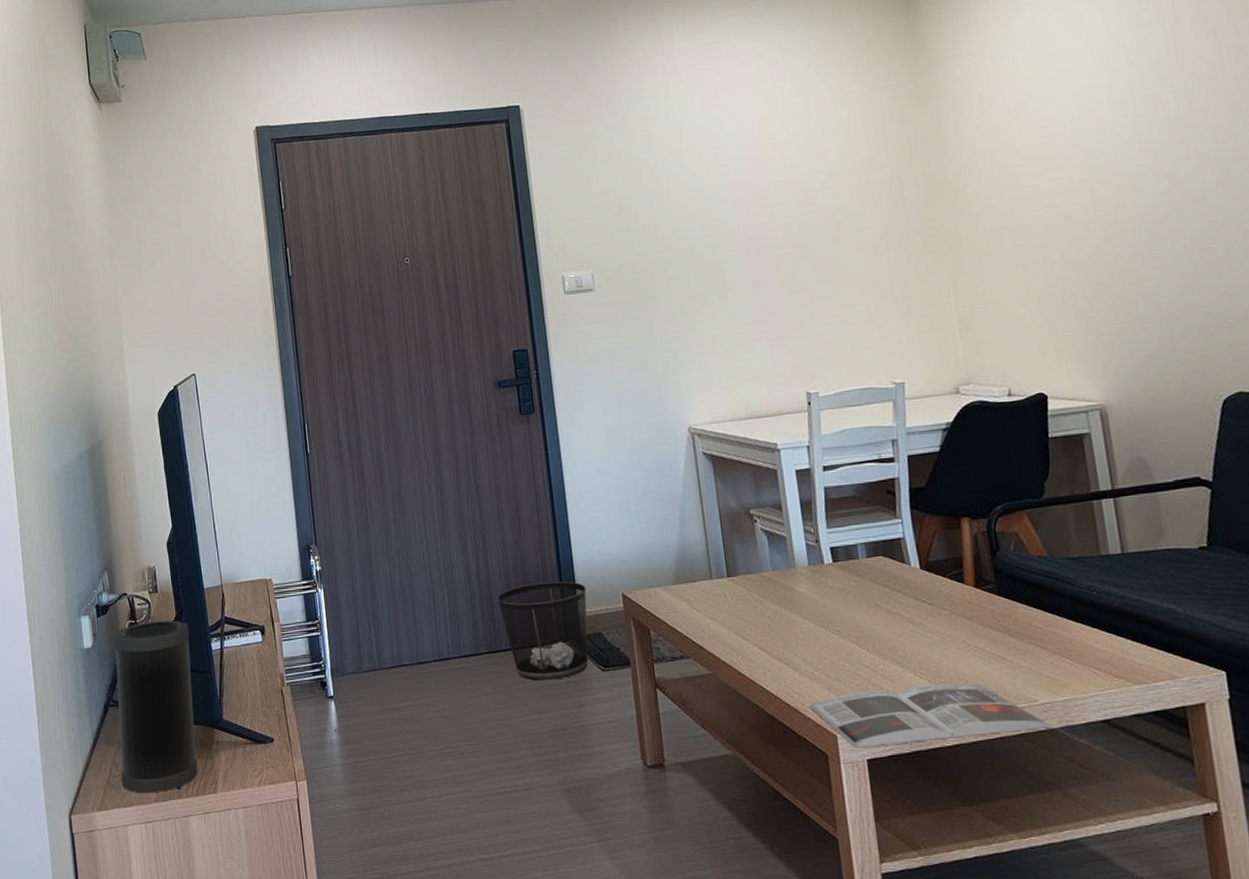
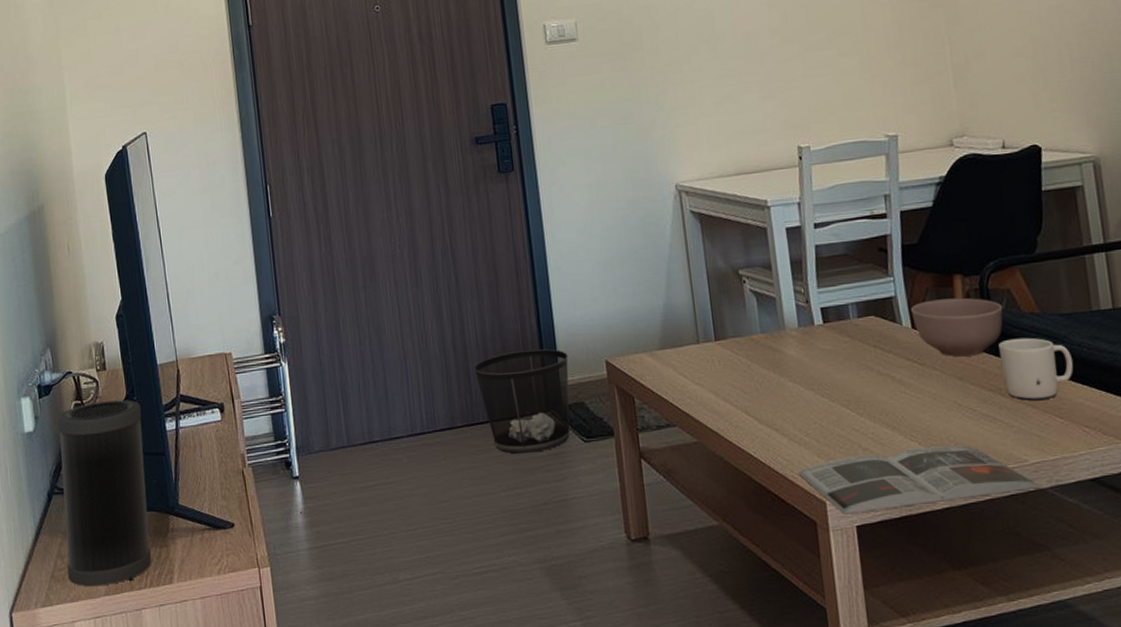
bowl: none [918,540,1011,598] -> present [910,297,1003,357]
mug: none [1007,580,1083,641] -> present [998,337,1074,400]

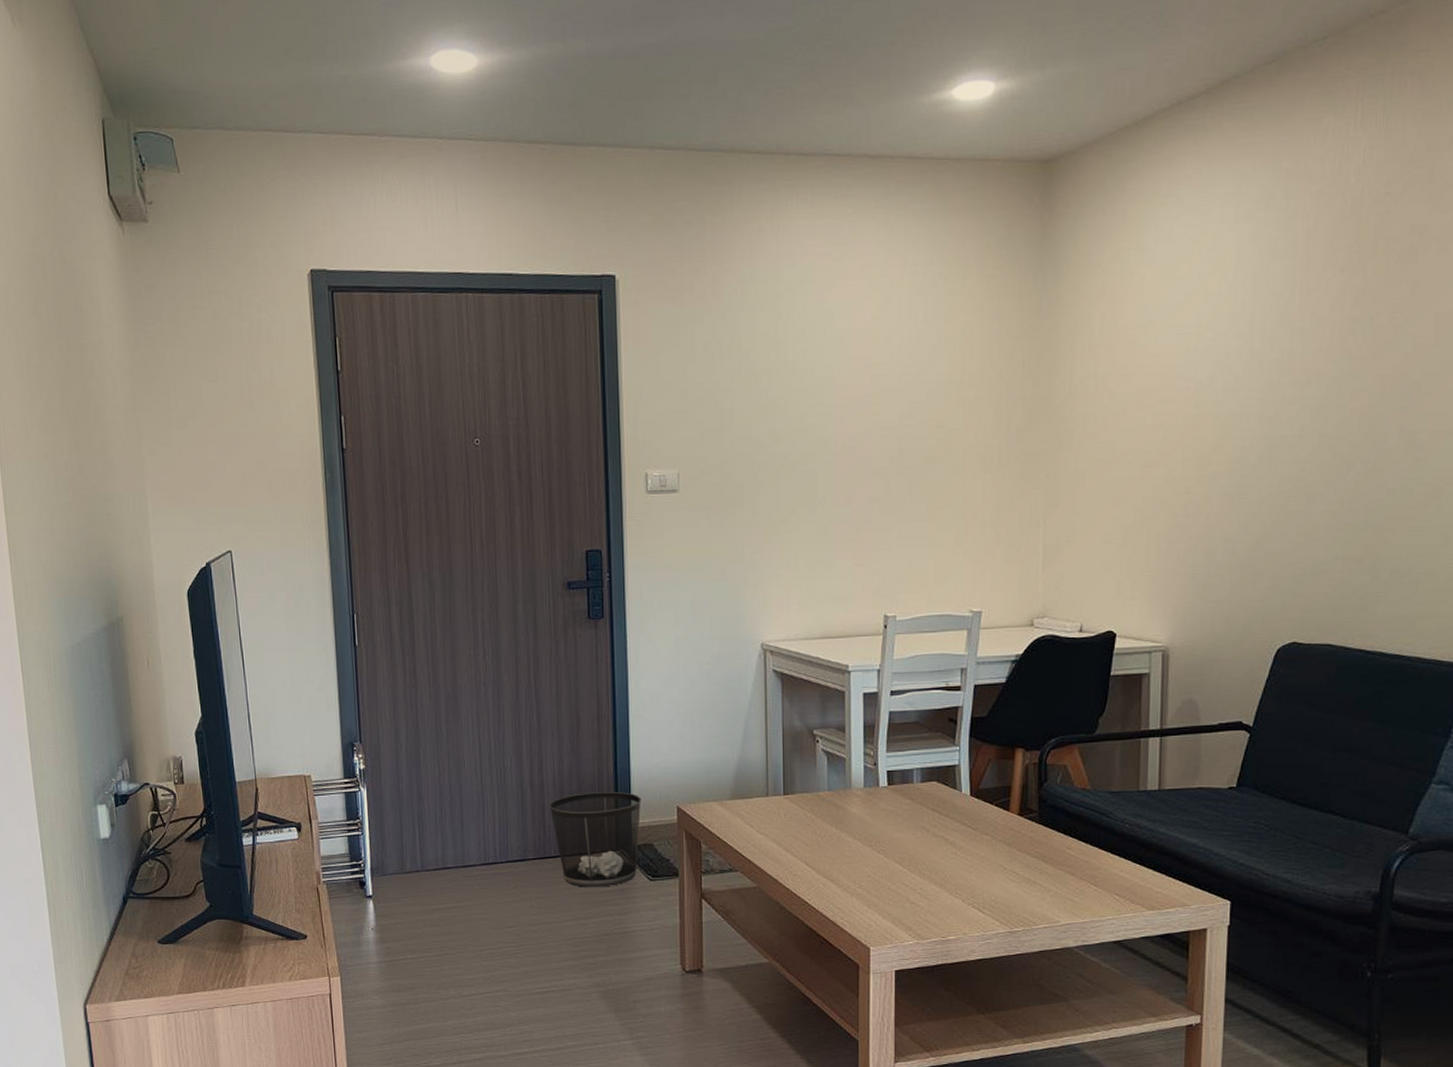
speaker: present [58,400,152,587] -> none [134,813,225,985]
magazine: present [798,445,1041,515] -> none [848,903,1068,960]
bowl: present [910,297,1003,357] -> none [971,770,1057,825]
mug: present [998,337,1074,400] -> none [1048,811,1114,868]

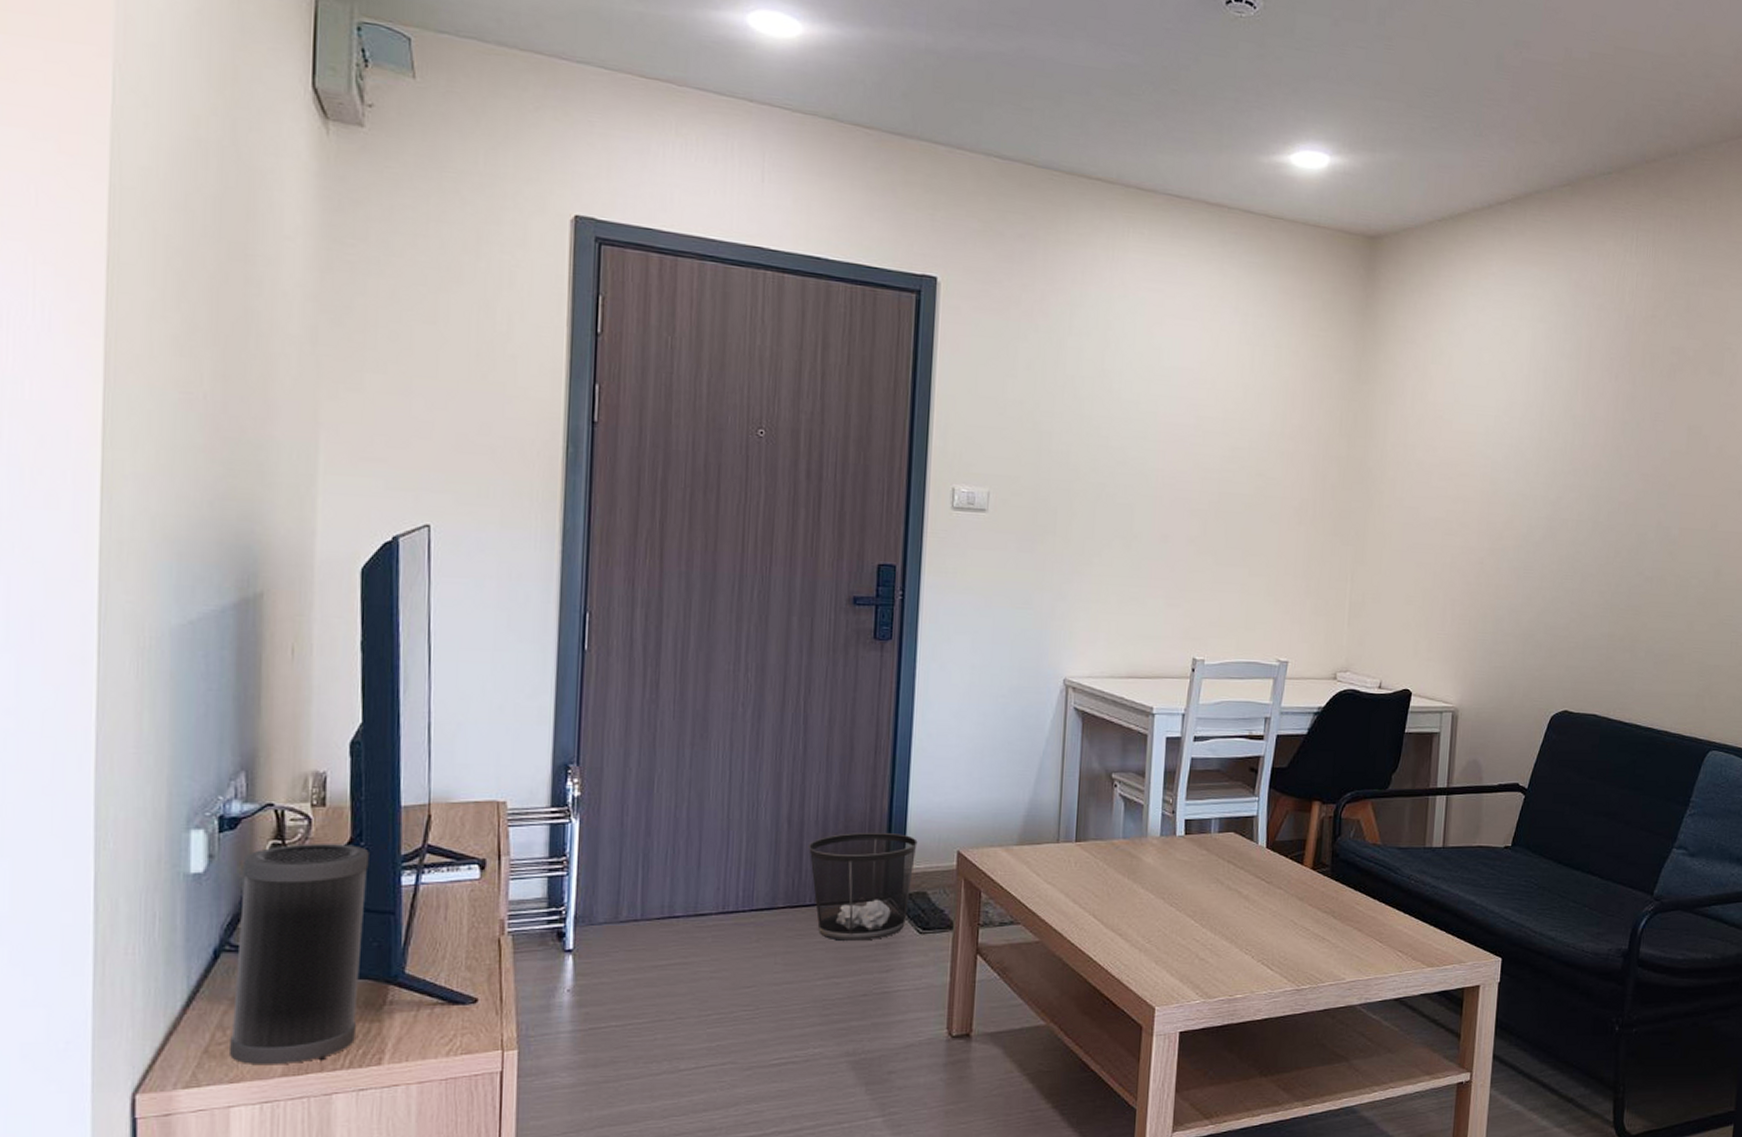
speaker: none [134,813,225,985] -> present [230,844,369,1066]

